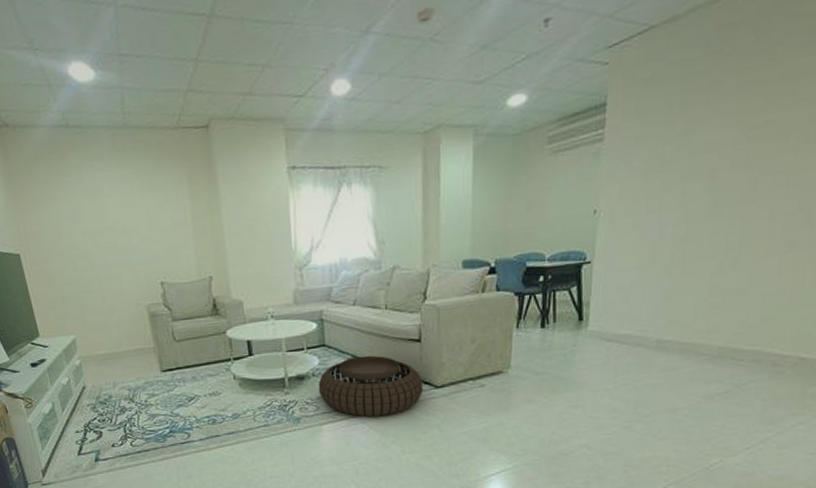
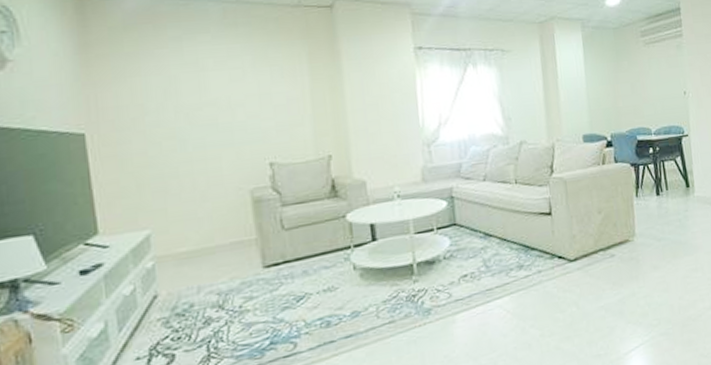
pouf: present [318,355,424,417] -> none [449,232,558,301]

